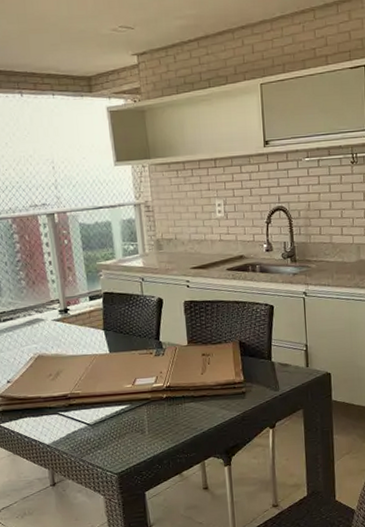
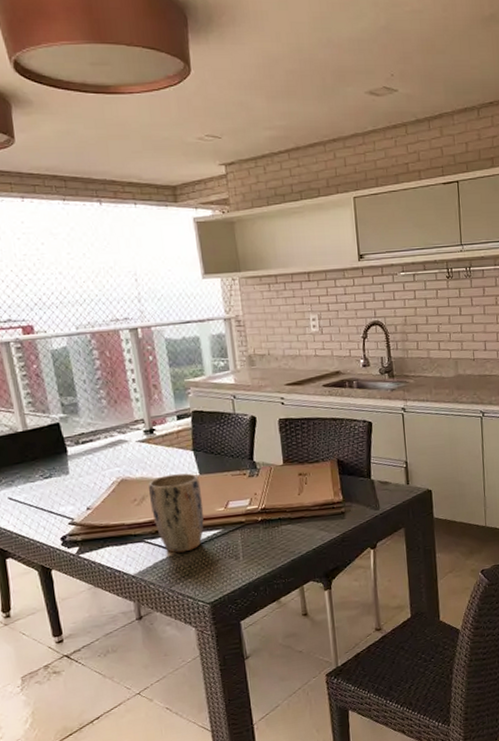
plant pot: none [63,351,113,426] -> present [148,473,204,553]

